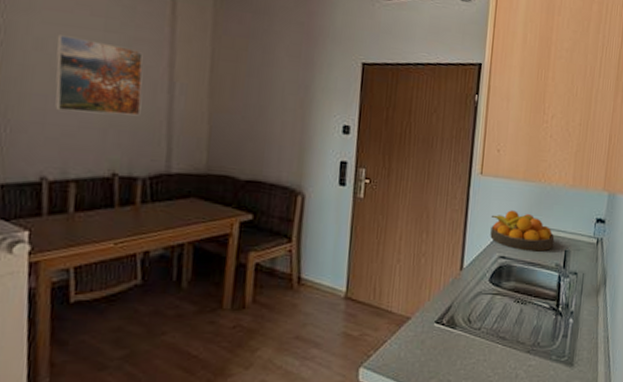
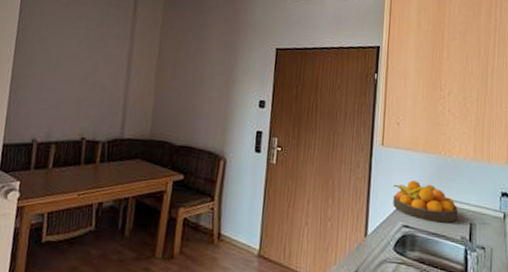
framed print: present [55,34,143,116] -> none [48,33,111,93]

